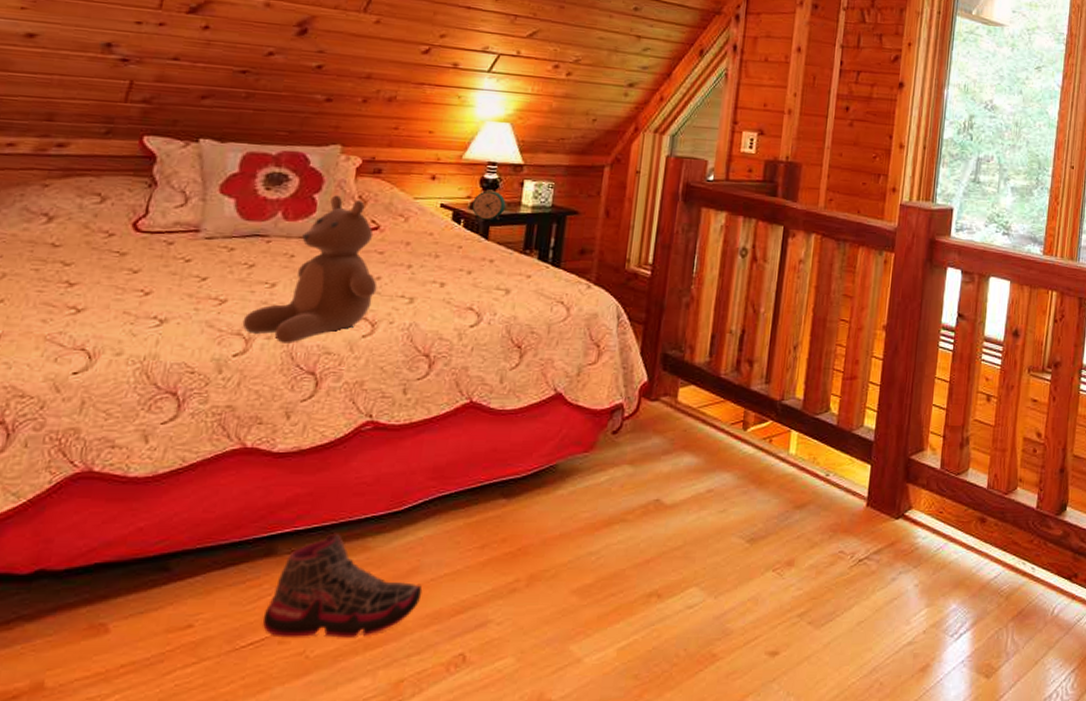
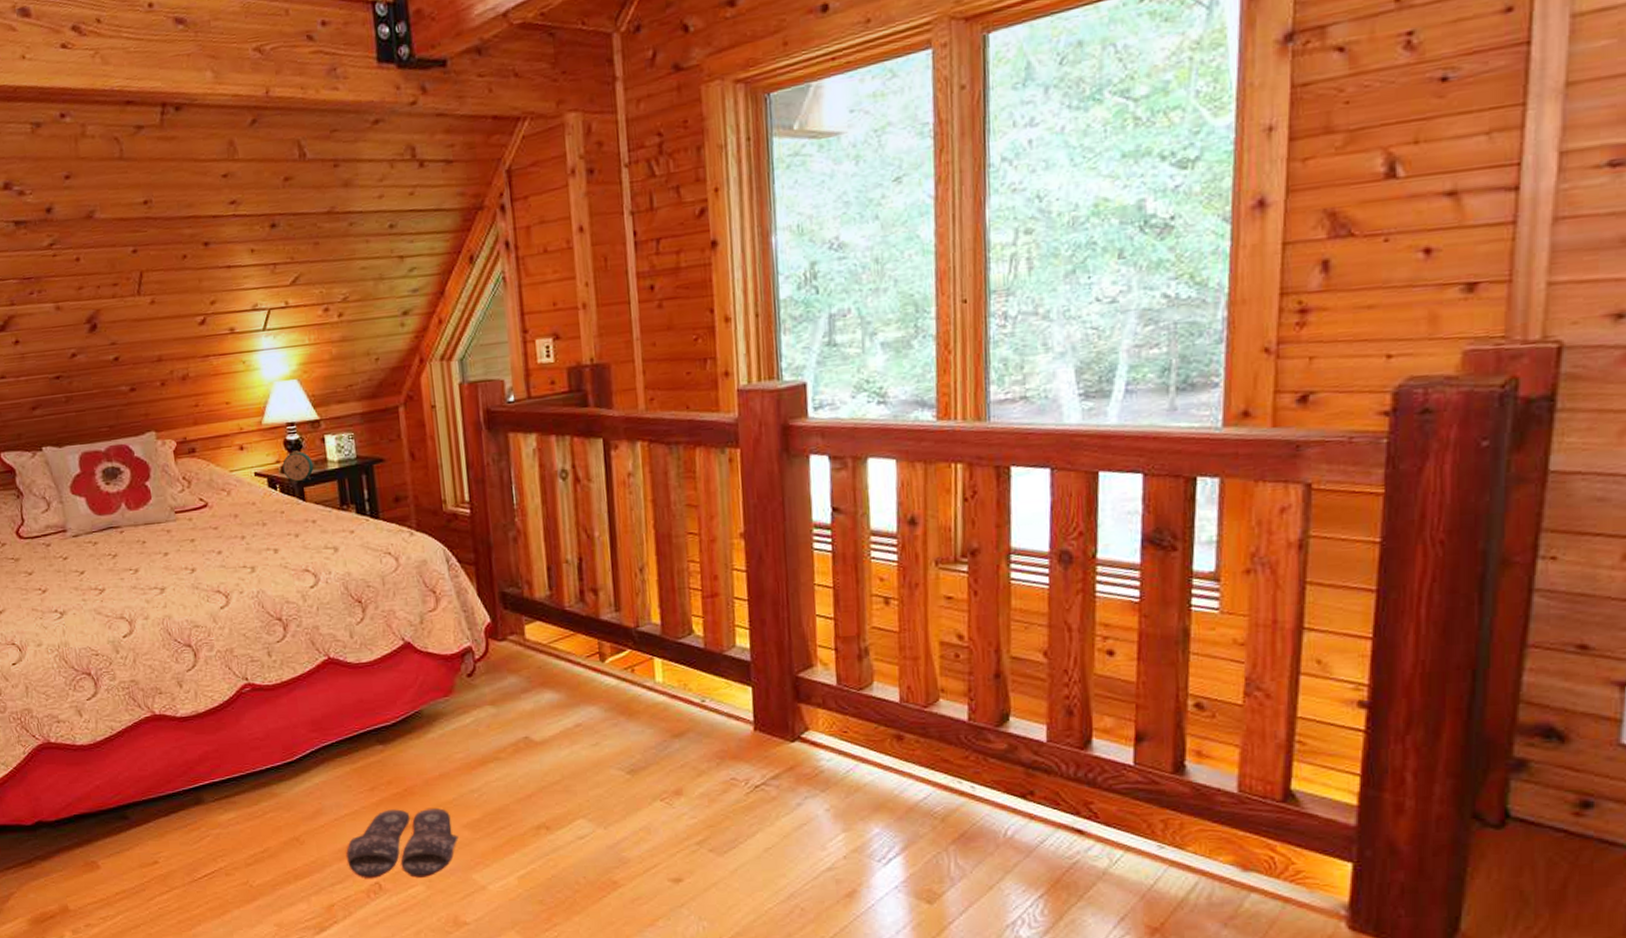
teddy bear: present [242,195,378,344] -> none [121,480,221,622]
athletic shoe: present [262,532,423,638] -> none [208,782,331,870]
slippers: none [433,570,565,649] -> present [346,808,459,878]

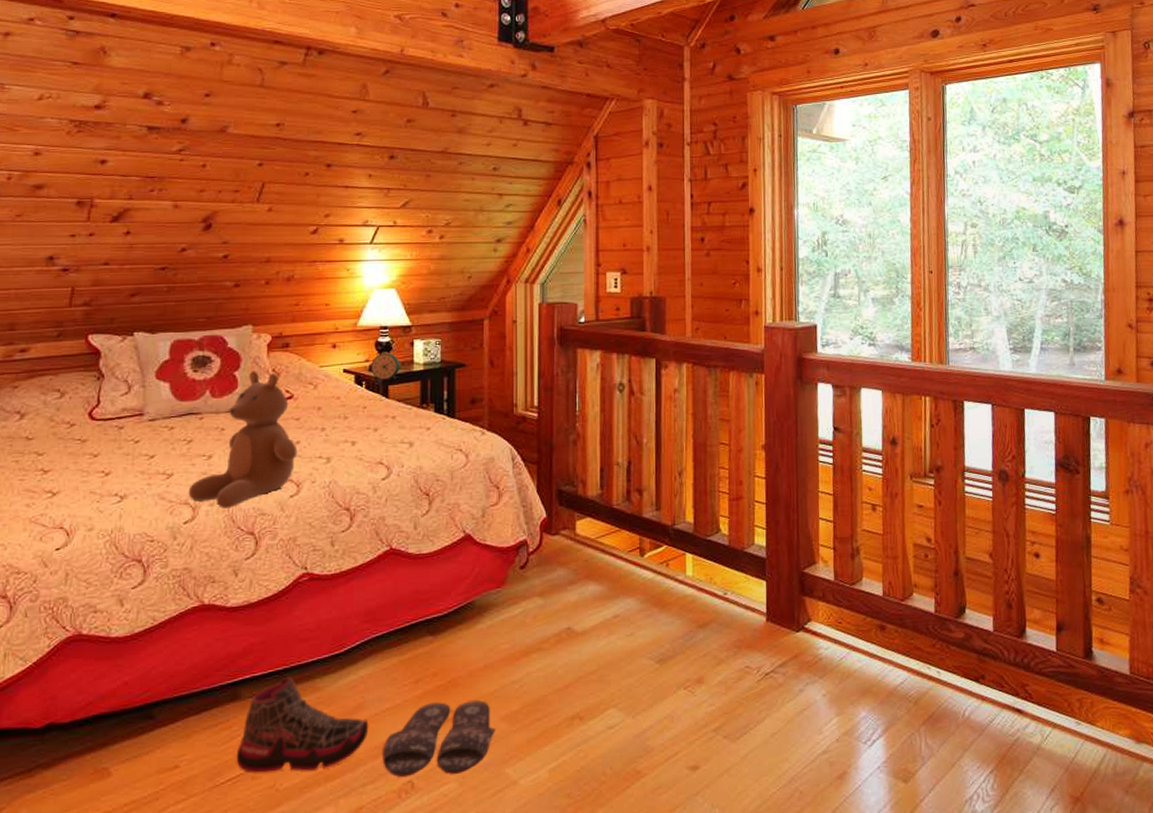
teddy bear: none [121,480,221,622] -> present [188,371,298,509]
athletic shoe: none [208,782,331,870] -> present [236,676,369,773]

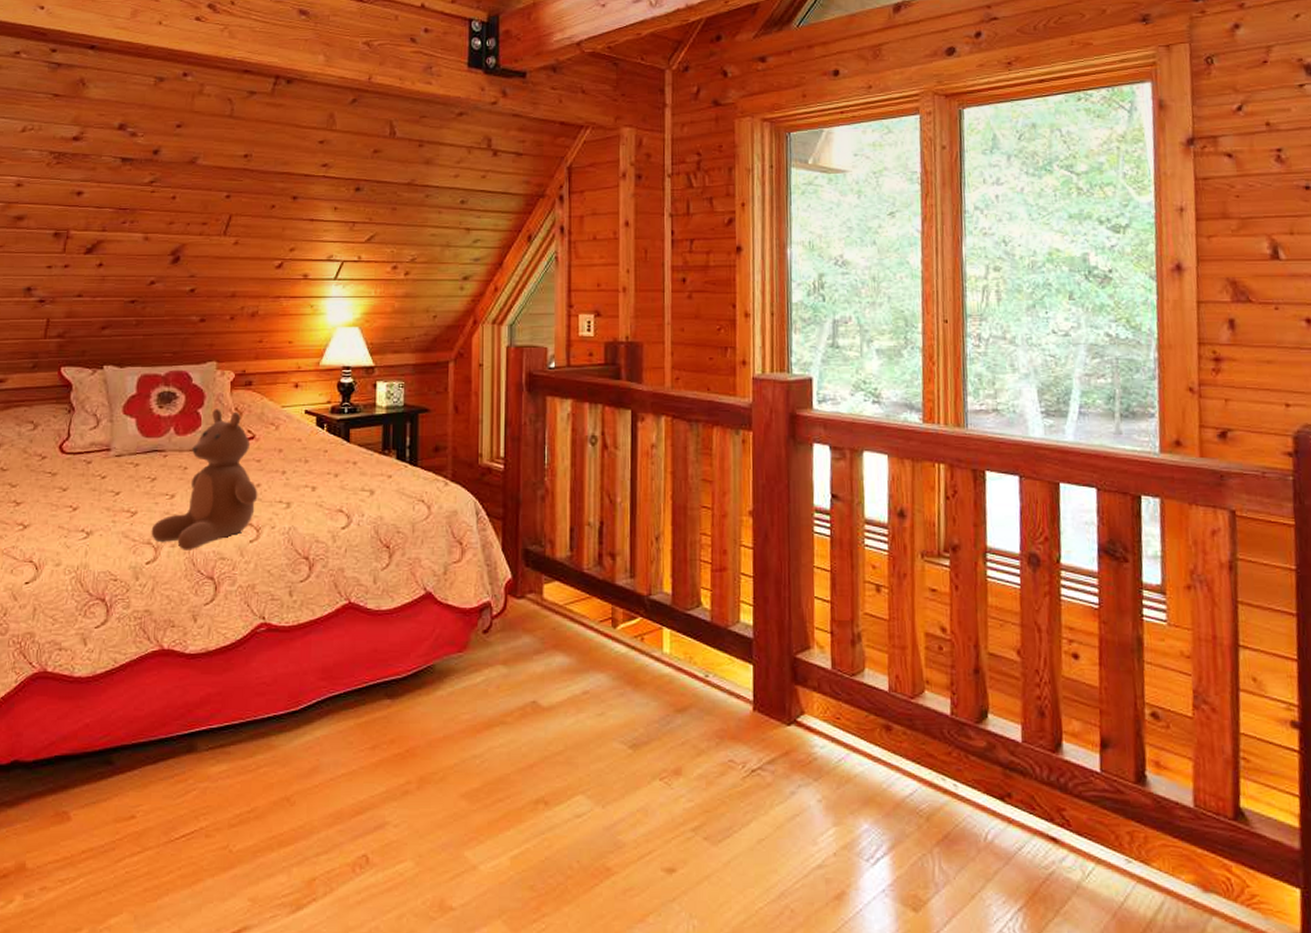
athletic shoe: present [236,676,369,773] -> none [191,731,324,834]
alarm clock: present [371,352,400,381] -> none [333,393,362,423]
slippers: present [383,700,496,777] -> none [337,772,455,852]

